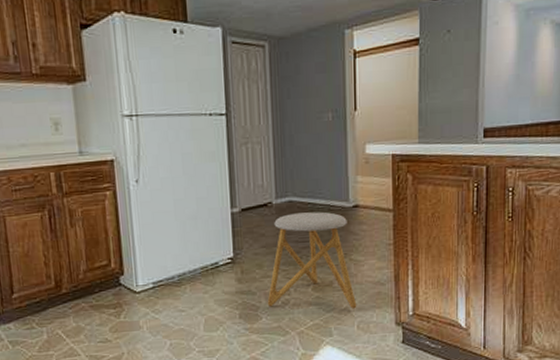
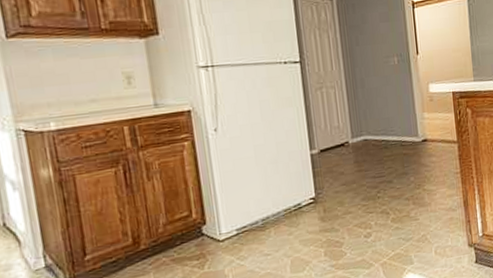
stool: present [267,211,357,309] -> none [350,147,433,242]

